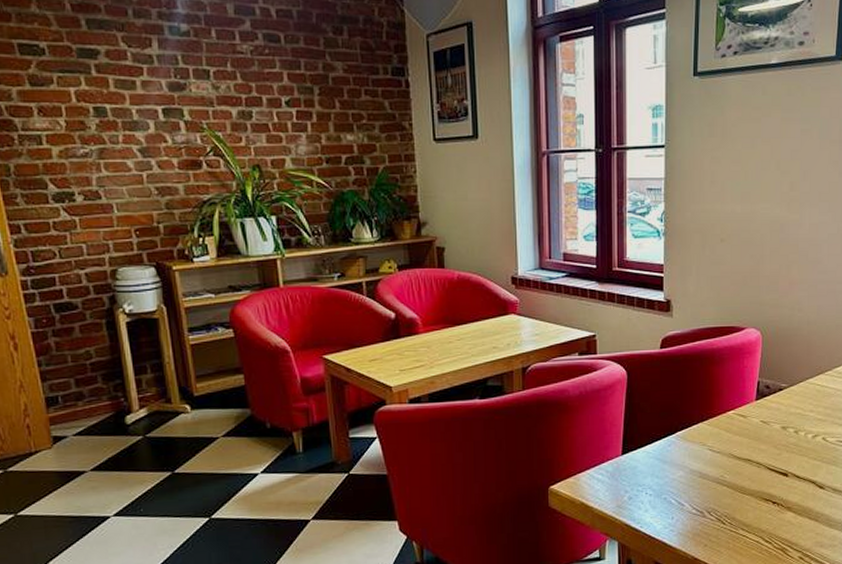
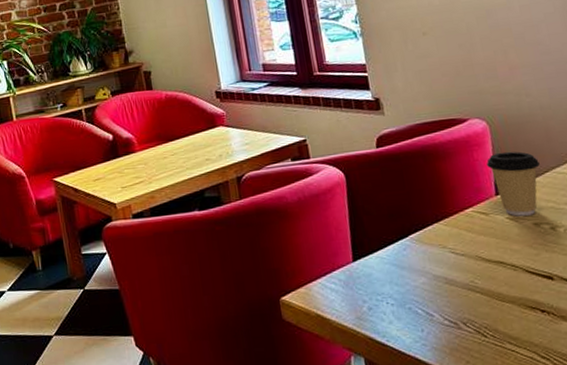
coffee cup: none [753,361,797,420] -> present [486,151,540,217]

